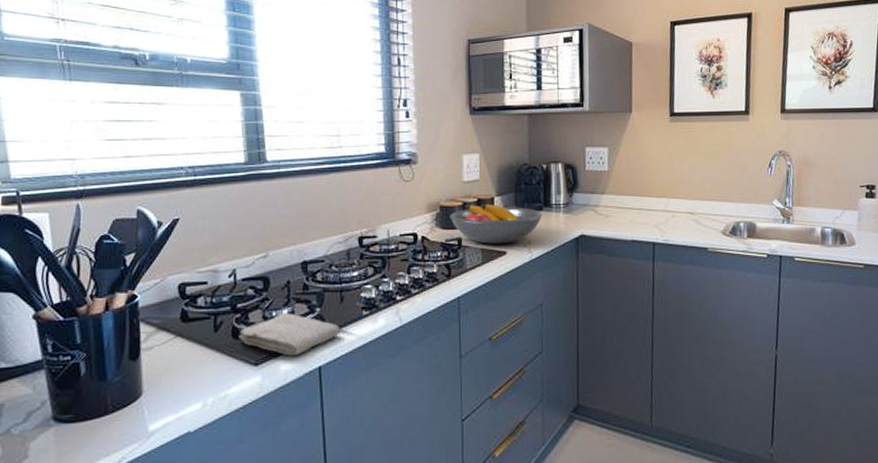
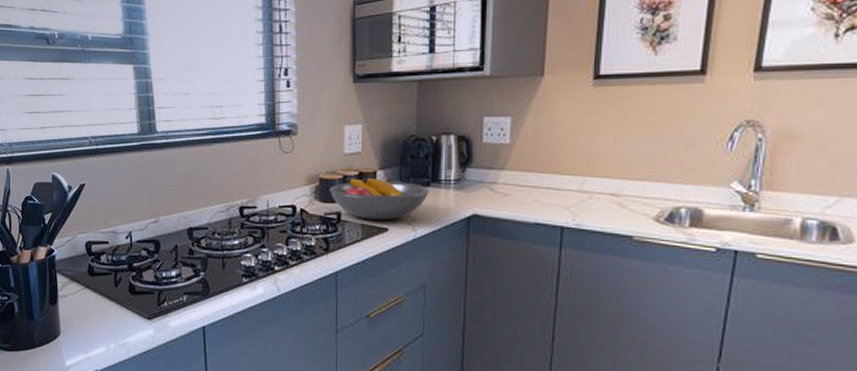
washcloth: present [238,313,341,356] -> none [135,275,222,314]

